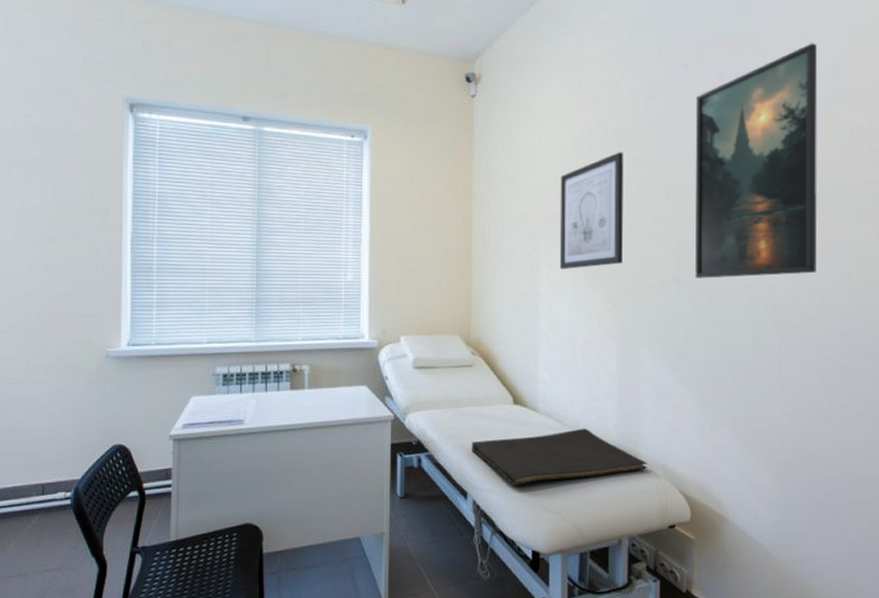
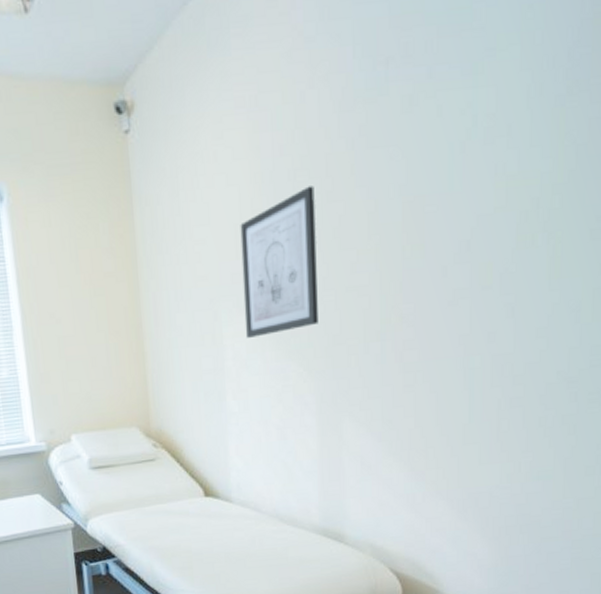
hand towel: present [471,428,647,486] -> none [162,514,354,583]
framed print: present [695,43,818,280] -> none [400,14,550,333]

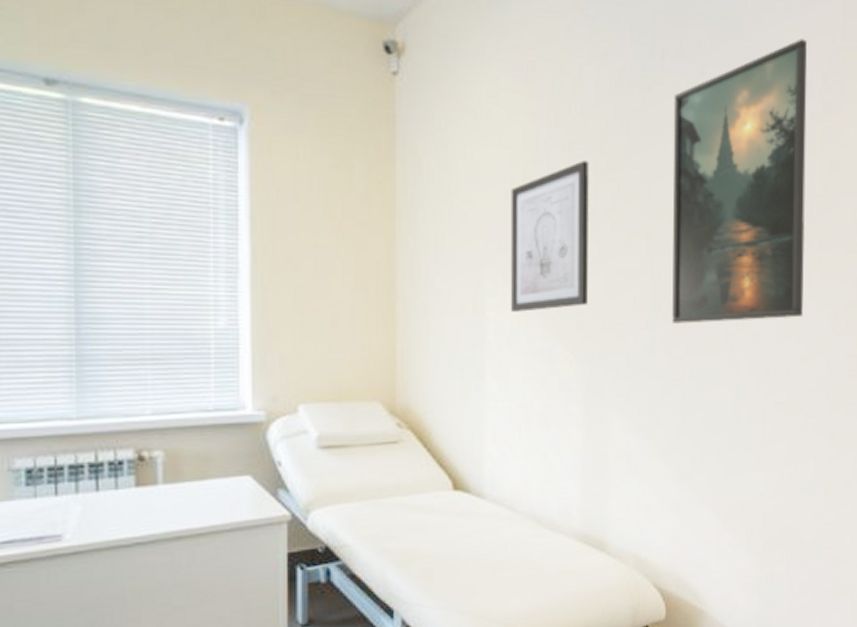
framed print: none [400,14,550,333] -> present [672,38,808,325]

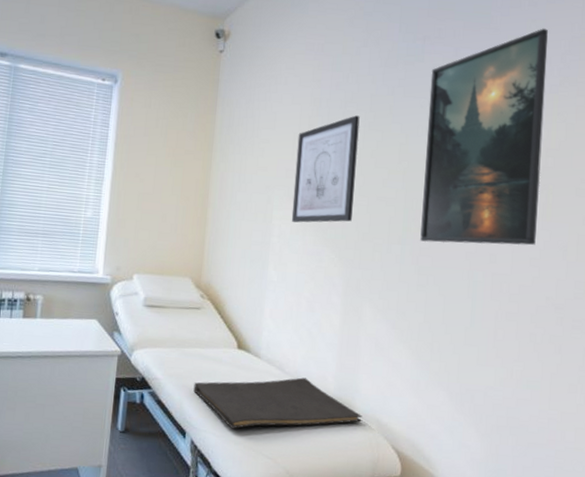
hand towel: none [399,515,617,597] -> present [193,377,362,429]

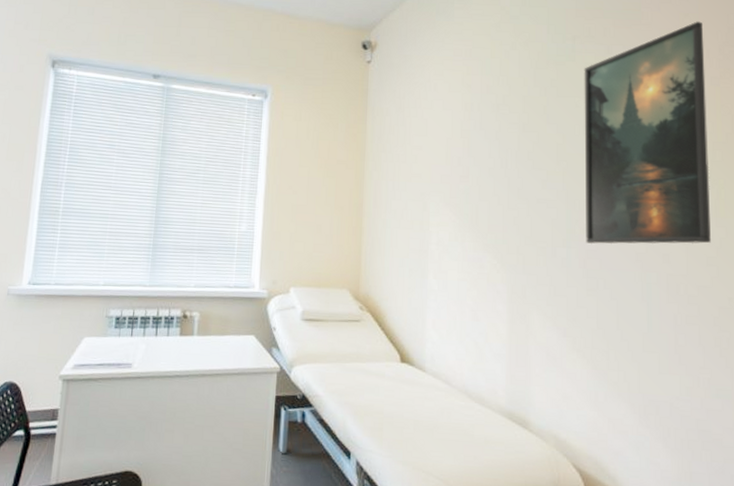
hand towel: present [193,377,362,429] -> none [356,391,538,449]
wall art: present [291,115,360,223] -> none [449,118,513,229]

